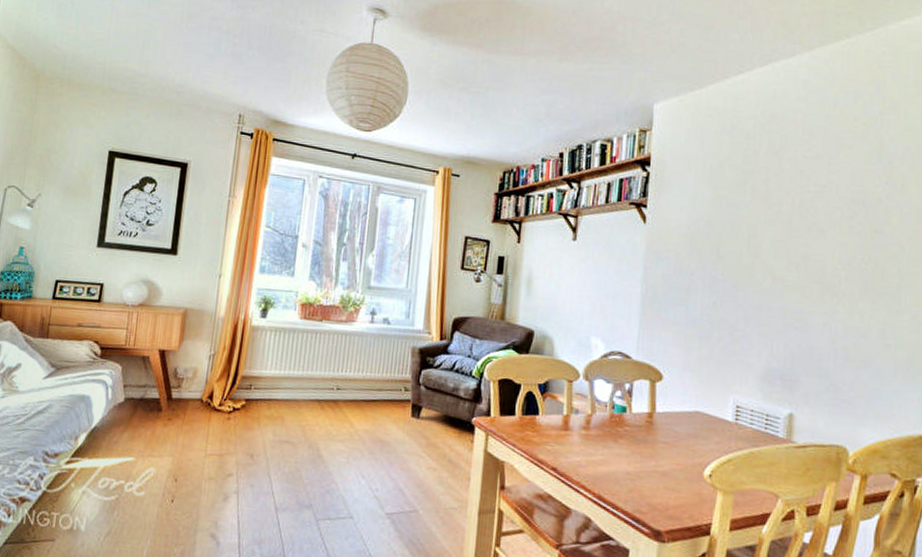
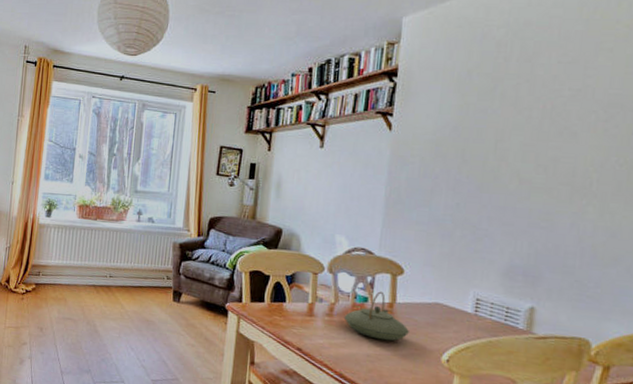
teapot: none [601,400,670,456] -> present [343,291,409,341]

